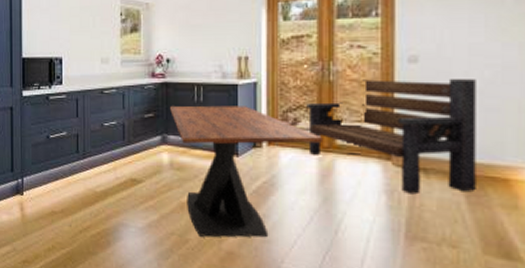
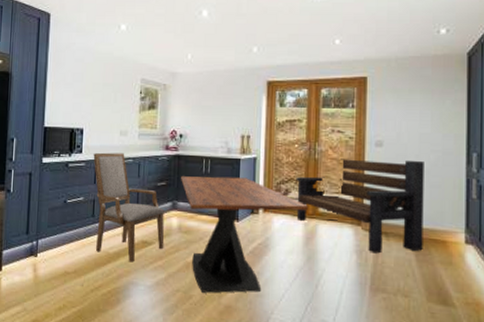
chair: none [74,83,155,202] -> present [93,152,165,262]

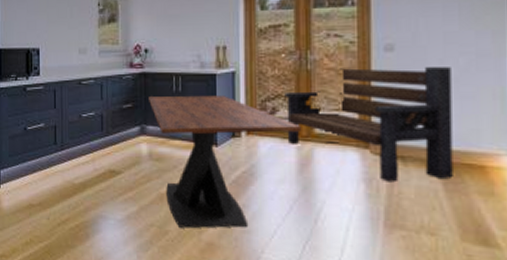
chair: present [93,152,165,262] -> none [51,73,134,194]

